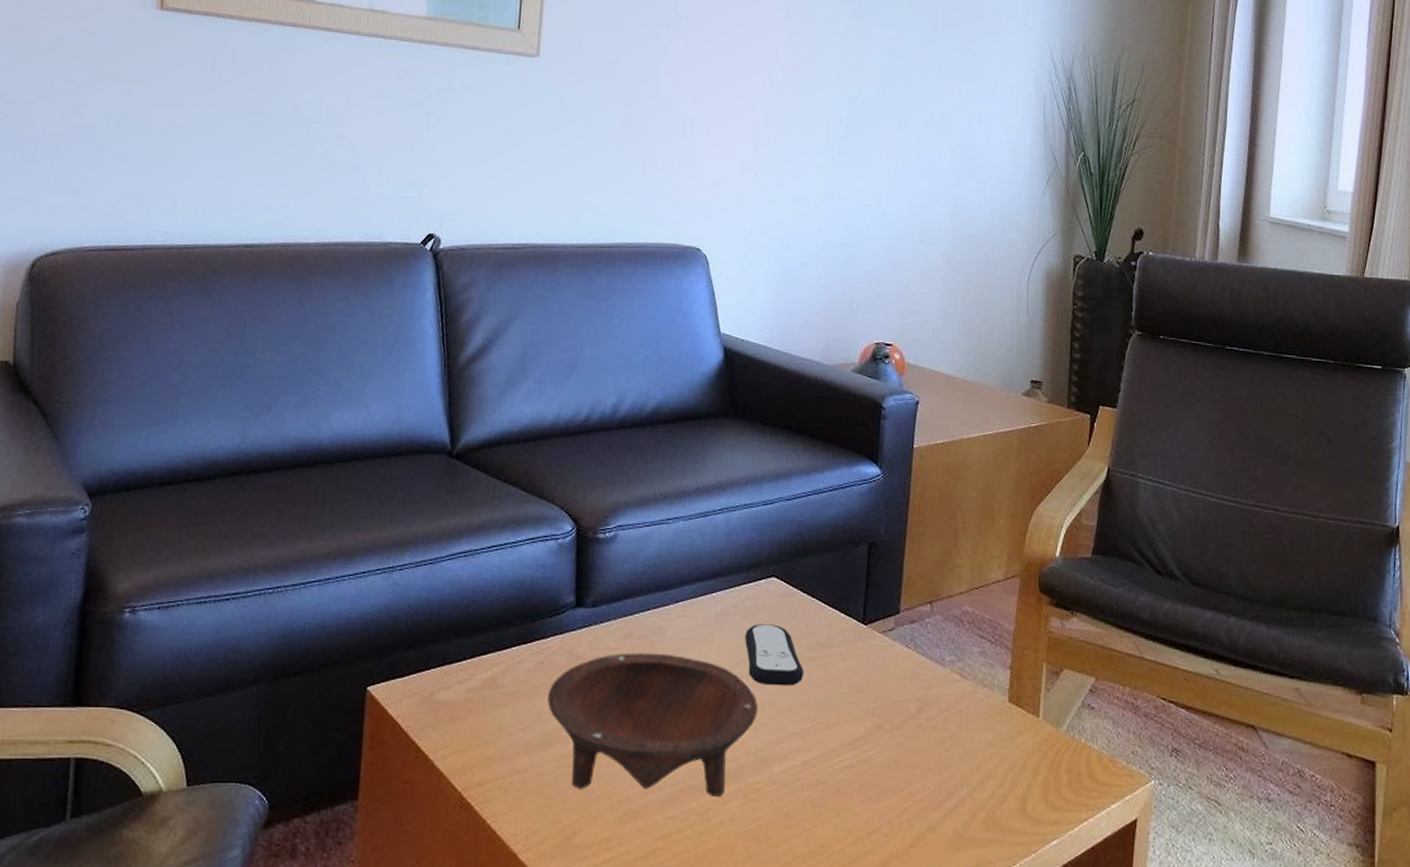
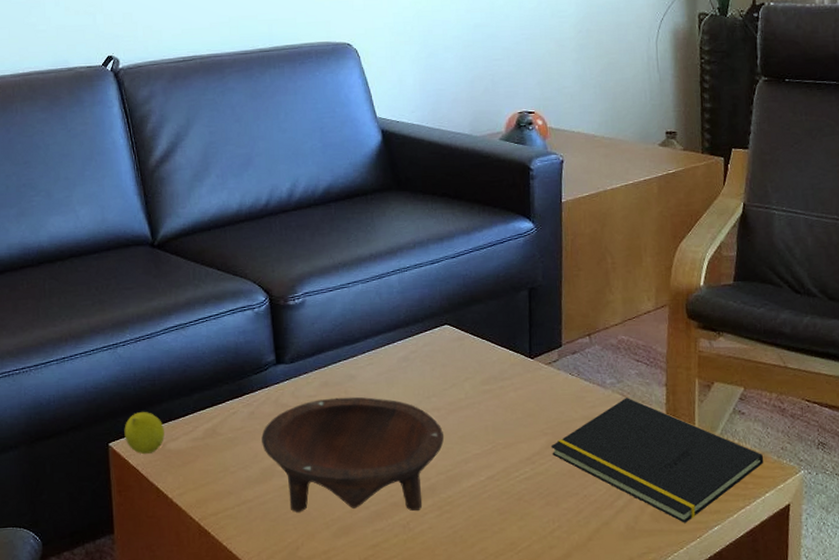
fruit: none [387,652,435,704] -> present [124,412,164,455]
remote control: present [745,624,805,686] -> none [426,365,482,416]
notepad: none [877,679,1112,834] -> present [550,398,764,523]

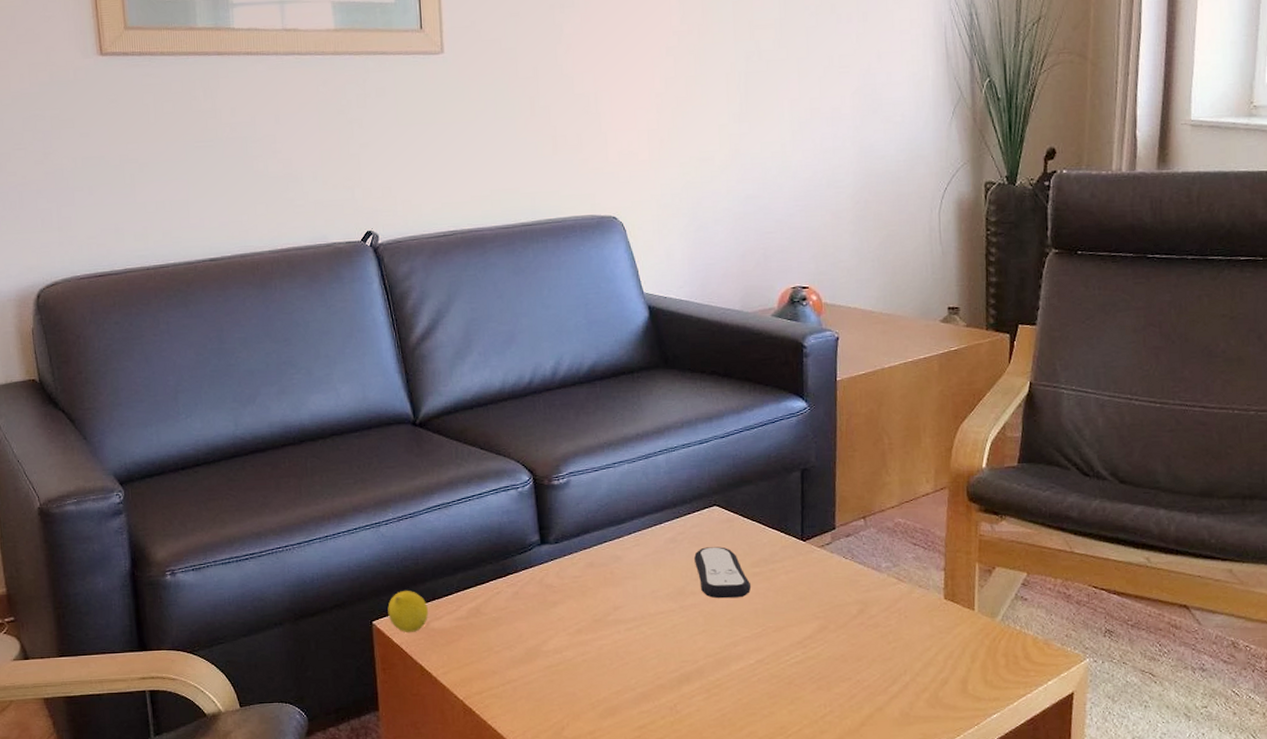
bowl: present [261,396,445,513] -> none [526,578,713,693]
remote control: none [426,365,482,416] -> present [694,547,752,599]
notepad: present [550,398,764,523] -> none [822,582,1047,710]

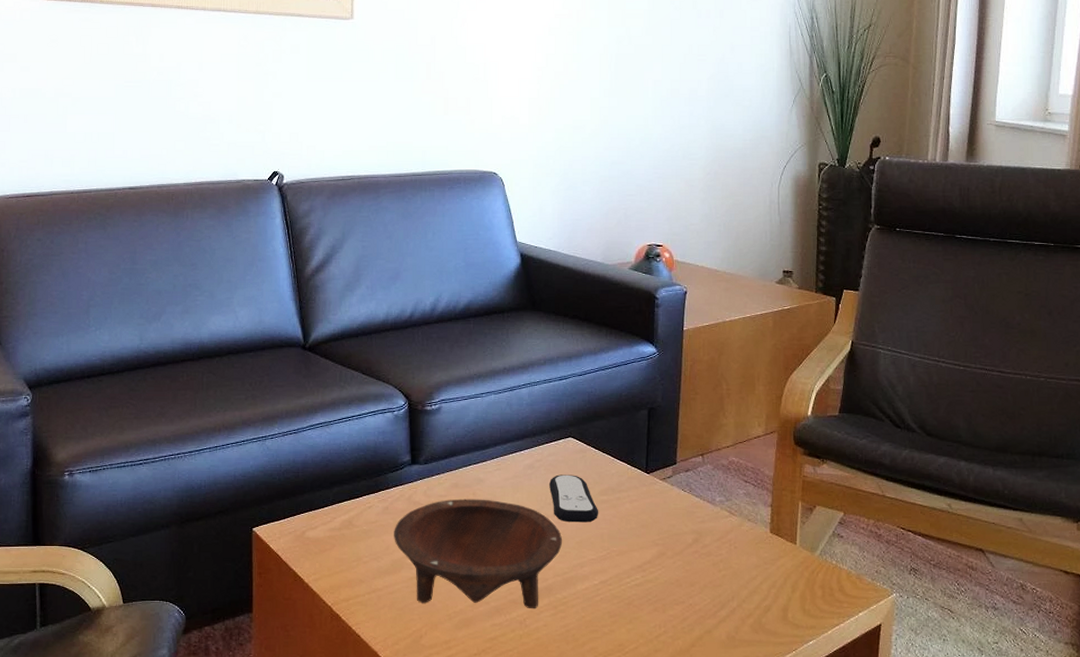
fruit: present [387,591,428,633] -> none [267,501,304,541]
bowl: none [526,578,713,693] -> present [394,499,563,608]

